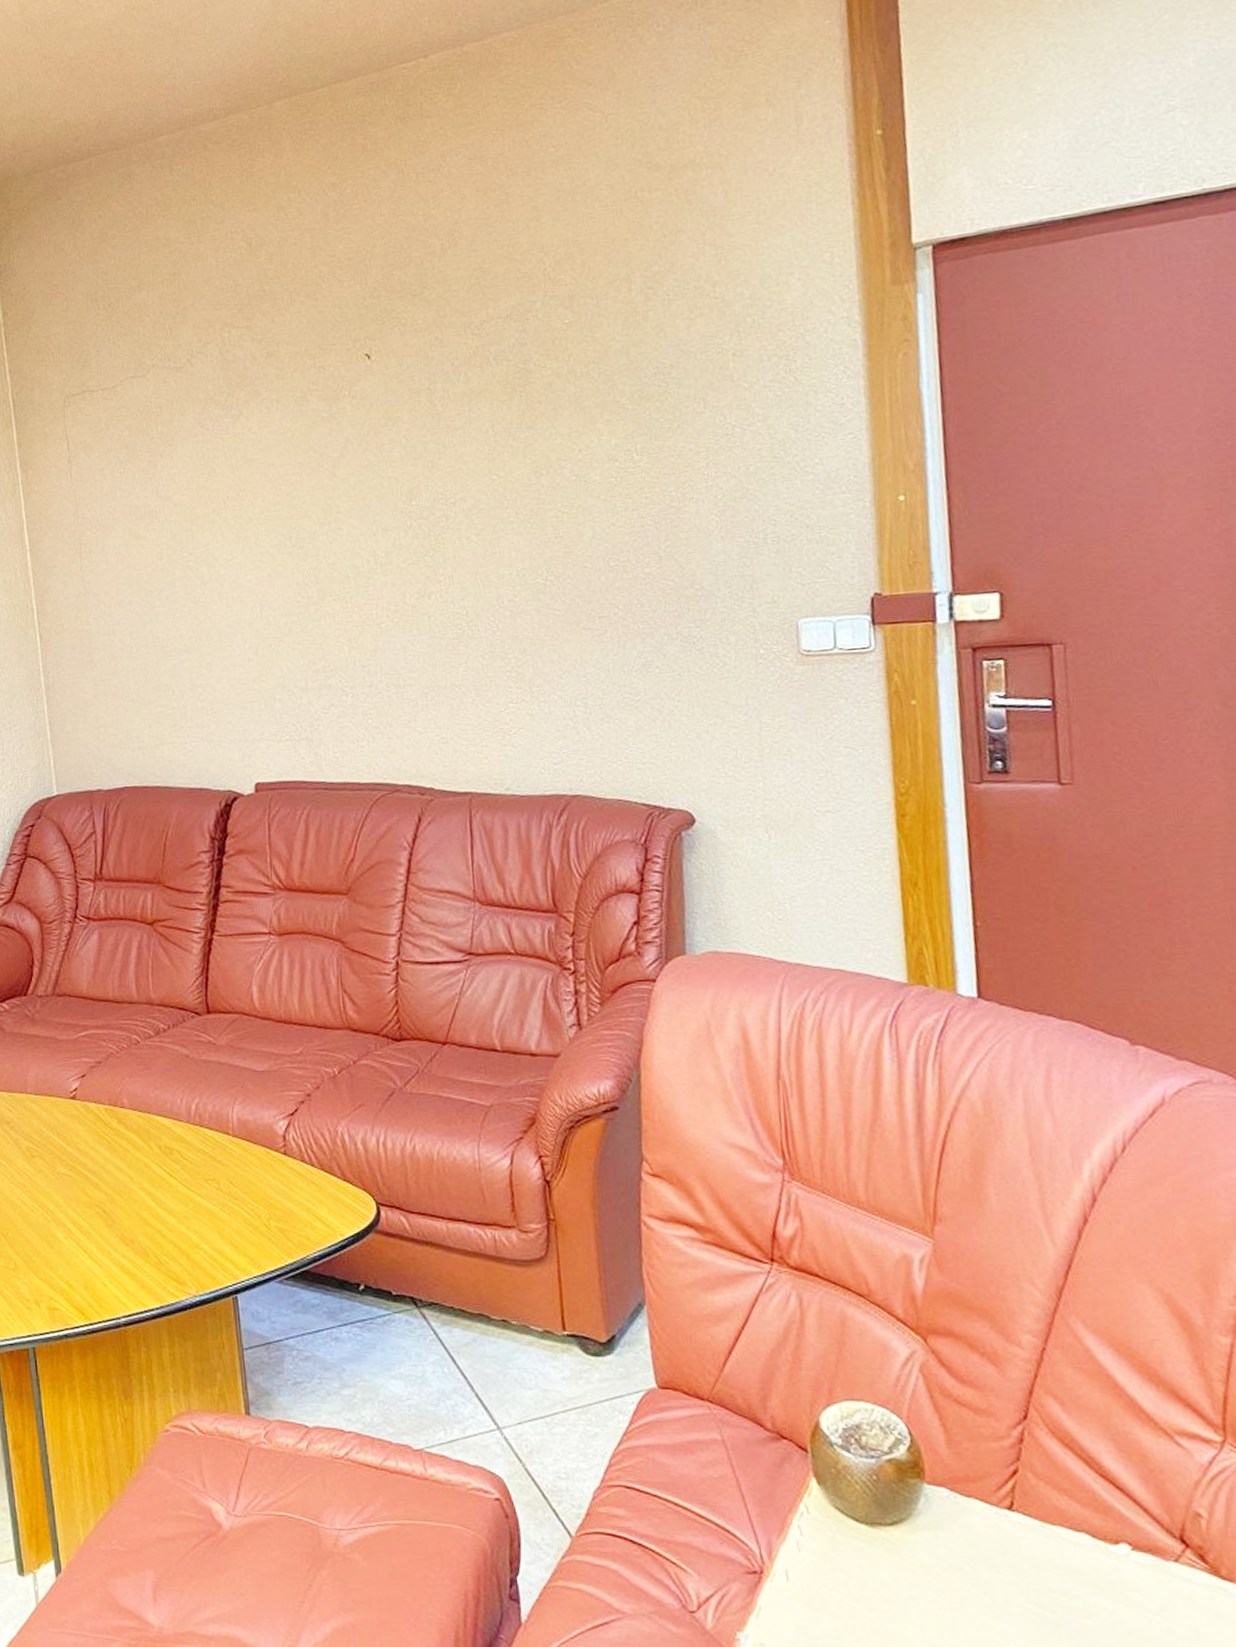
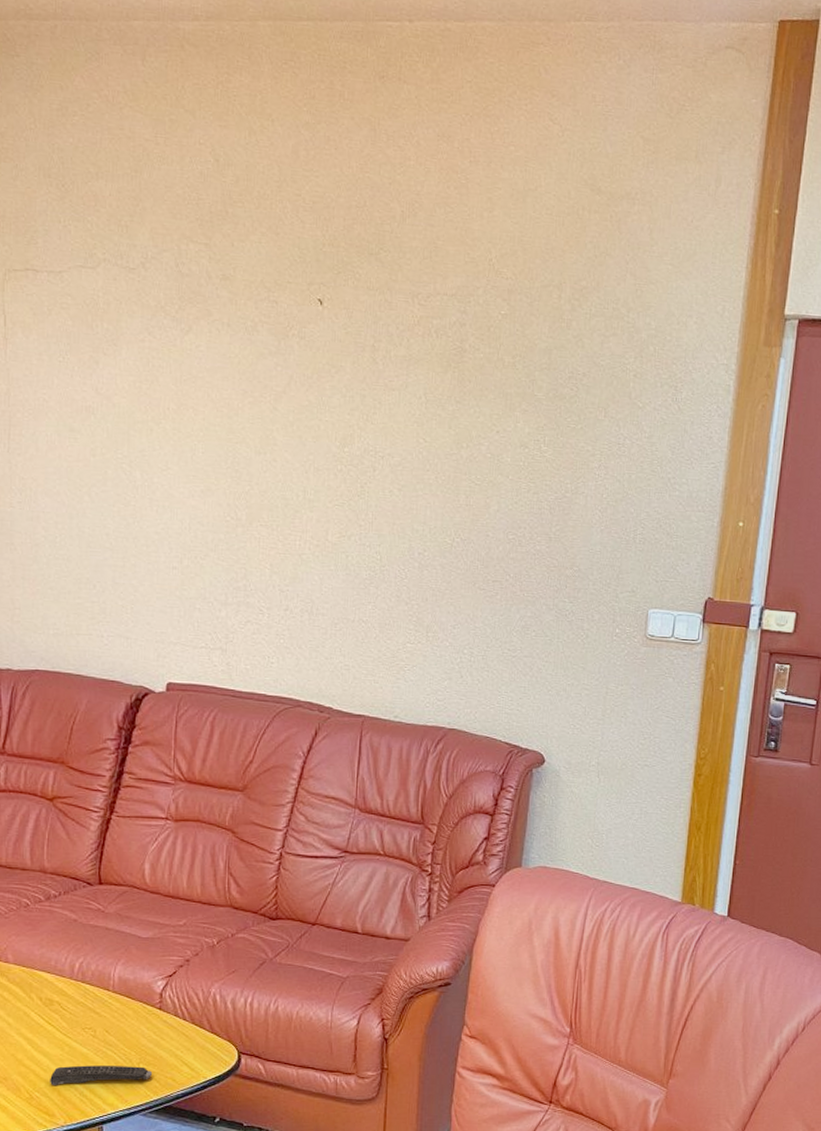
remote control: none [177,1223,285,1247] -> present [50,1065,153,1085]

